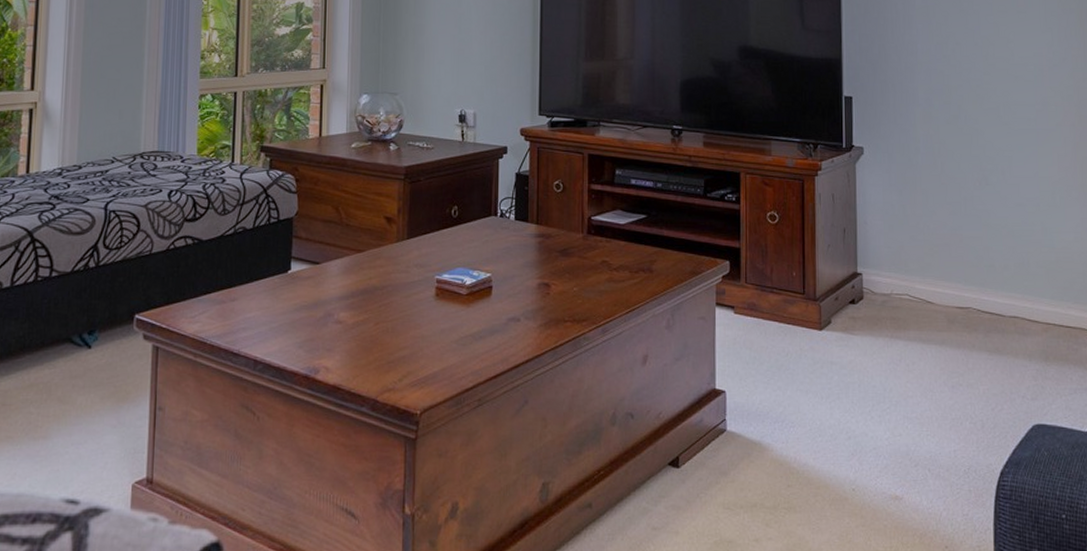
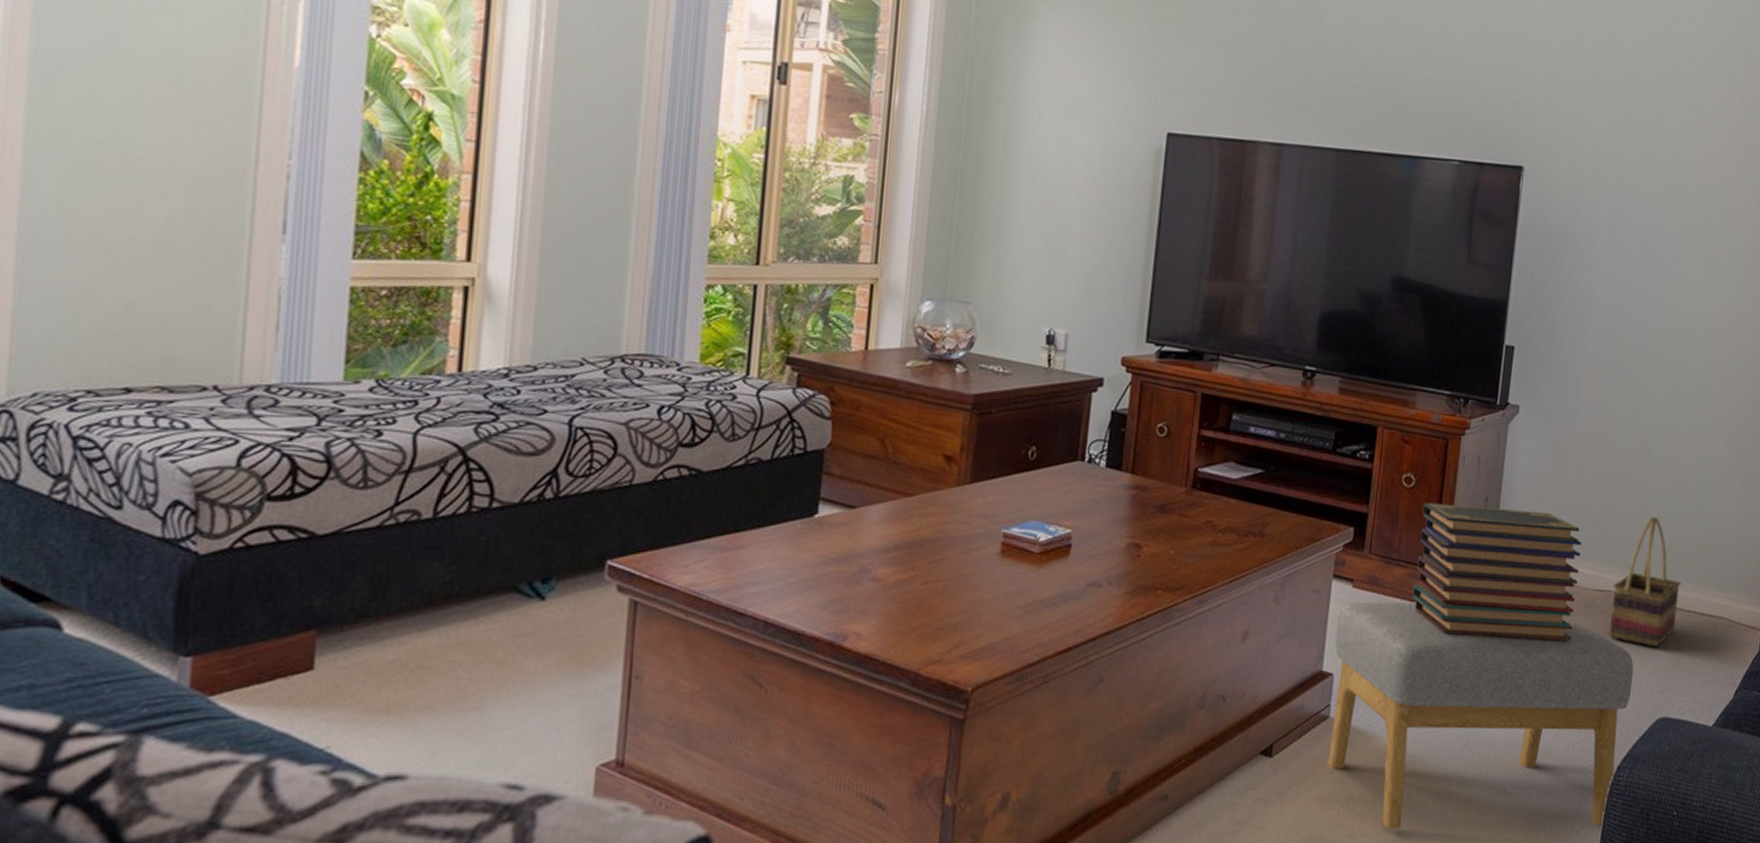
footstool: none [723,324,1004,533] -> present [1327,601,1634,829]
book stack: none [788,236,940,355] -> present [1413,502,1582,641]
basket: none [971,238,1037,359] -> present [1609,516,1682,648]

